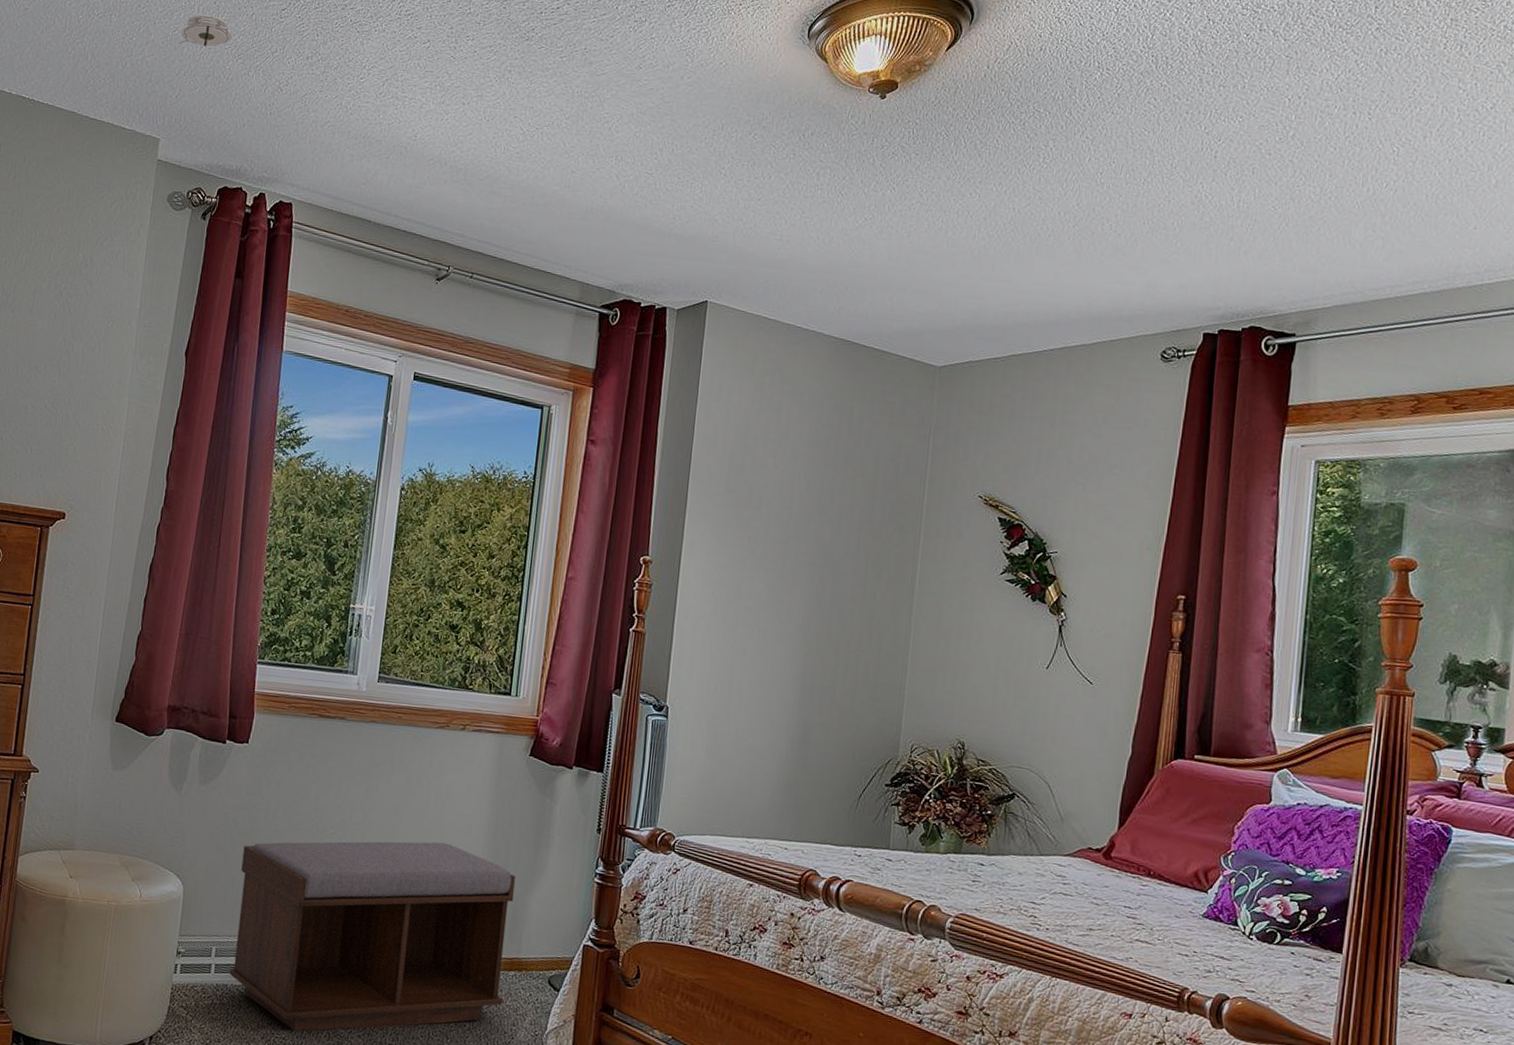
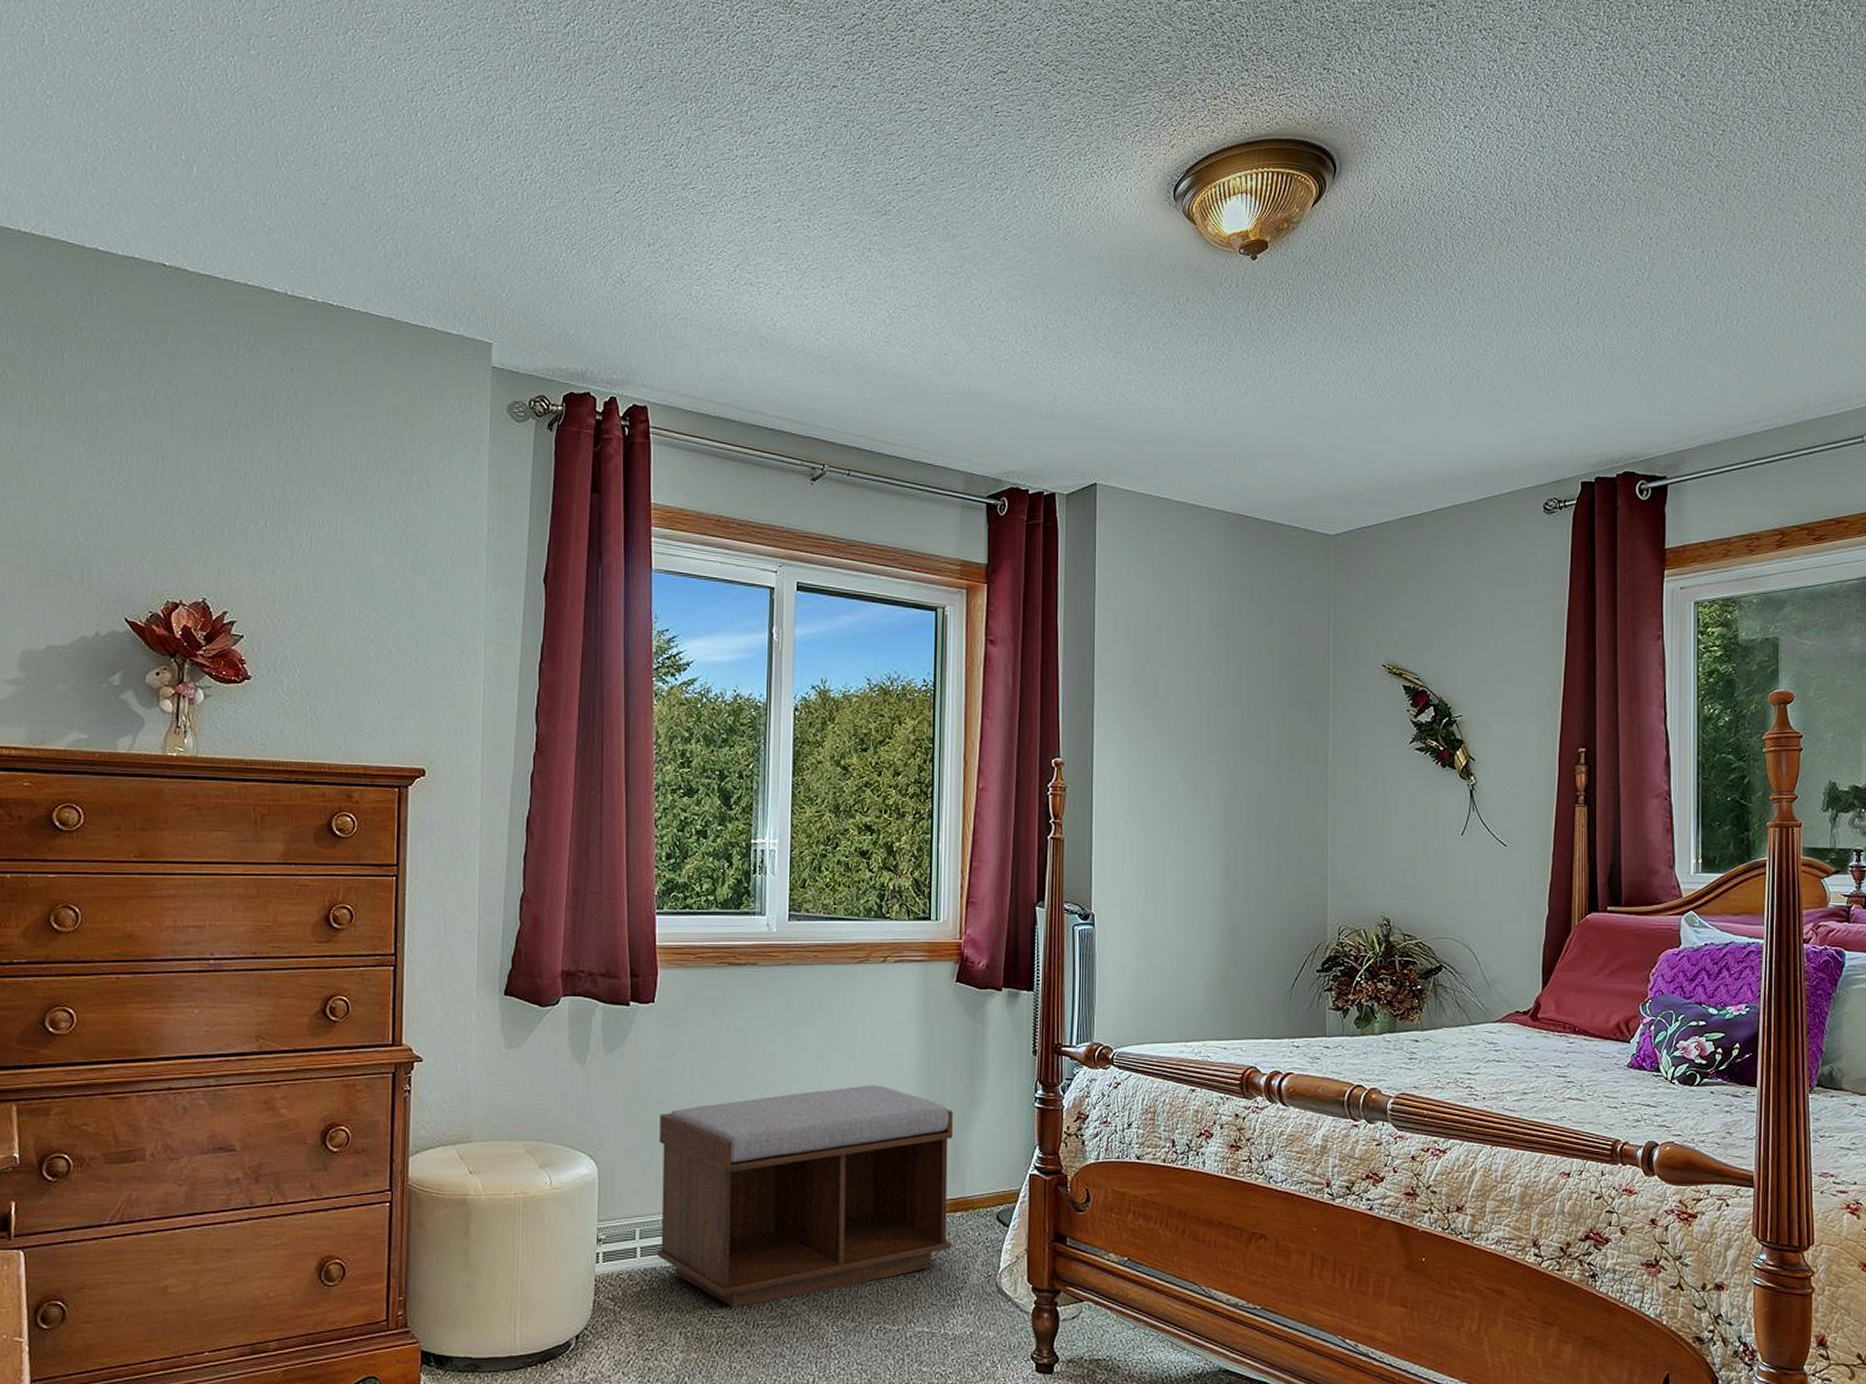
smoke detector: present [178,14,232,47] -> none [503,202,563,238]

